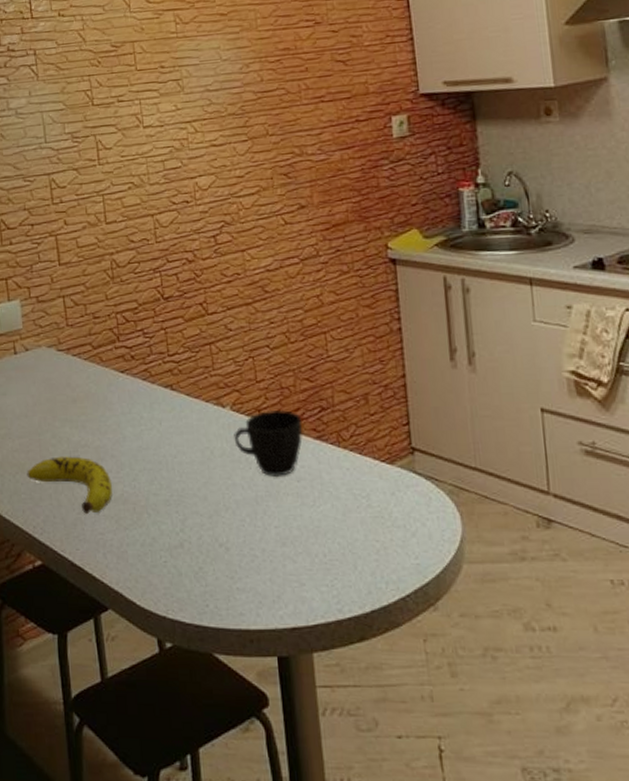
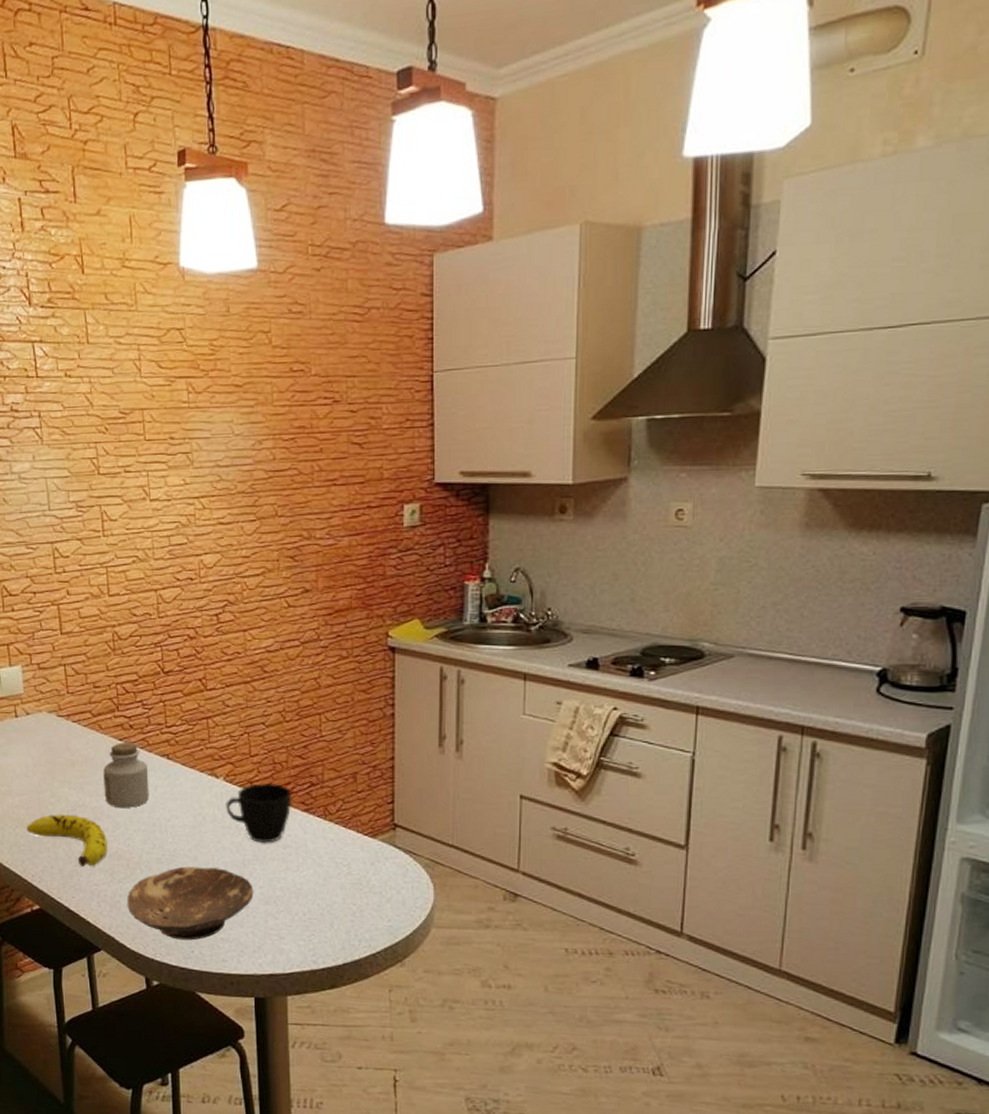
jar: none [105,375,154,446] -> present [103,743,149,808]
bowl: none [134,507,269,593] -> present [126,866,254,941]

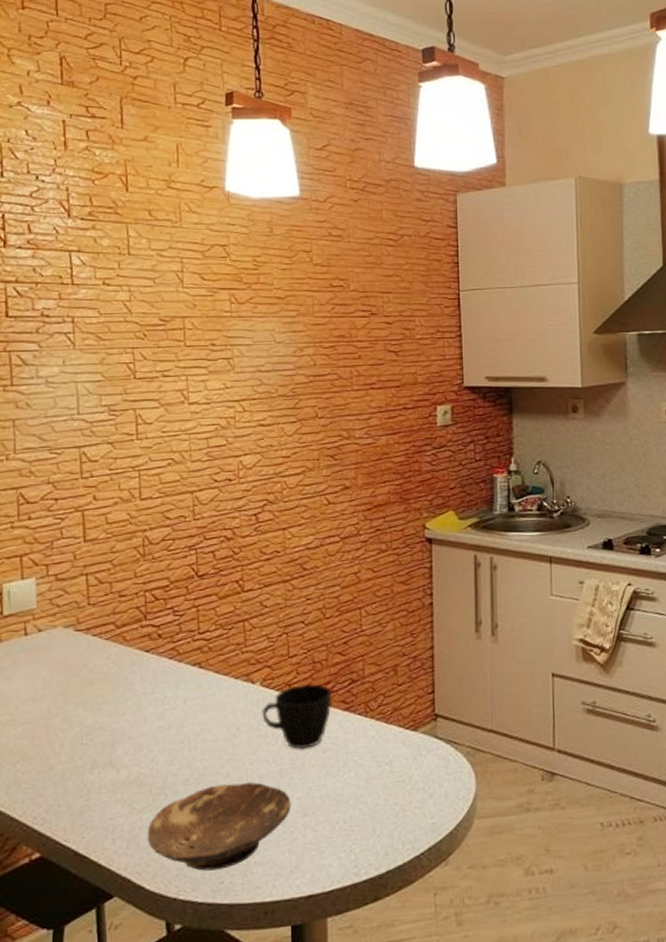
fruit: present [26,814,108,867] -> none [30,740,127,800]
jar: present [103,743,149,808] -> none [126,654,178,727]

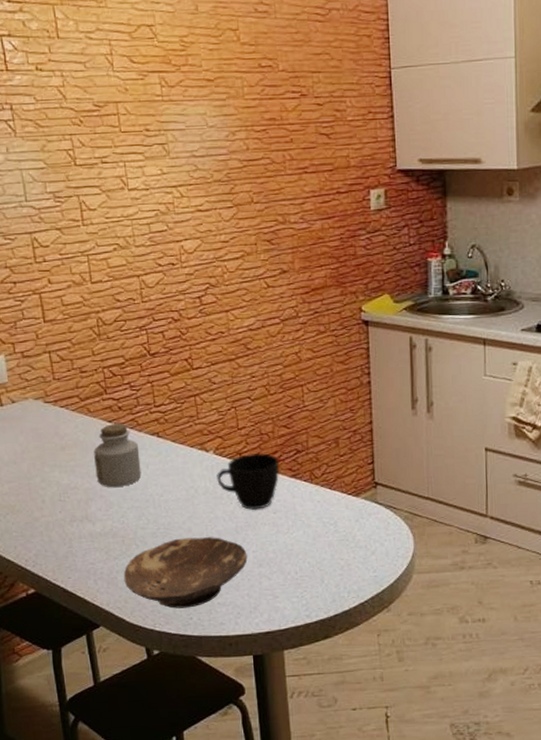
jar: none [126,654,178,727] -> present [94,424,142,487]

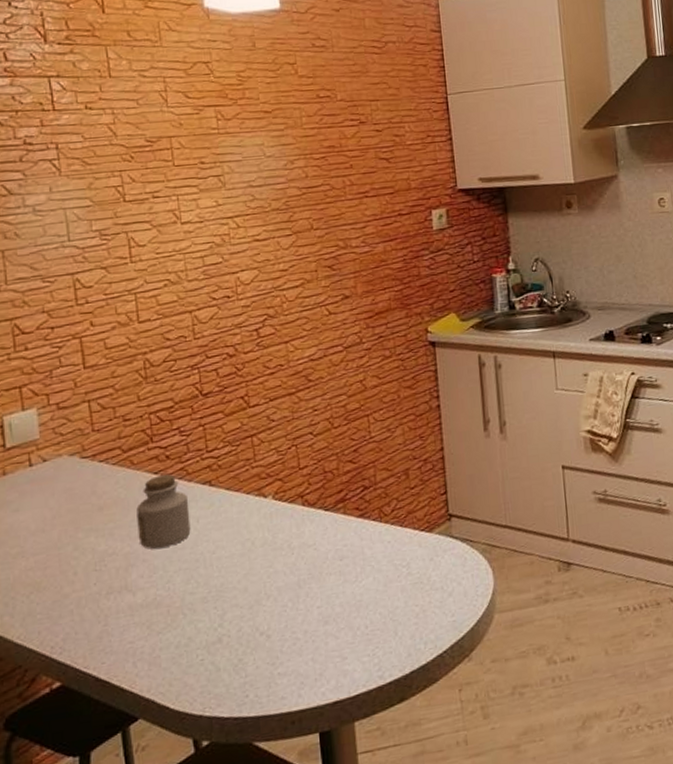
bowl: present [123,537,248,609] -> none [168,595,312,686]
cup: present [216,453,280,511] -> none [276,493,346,560]

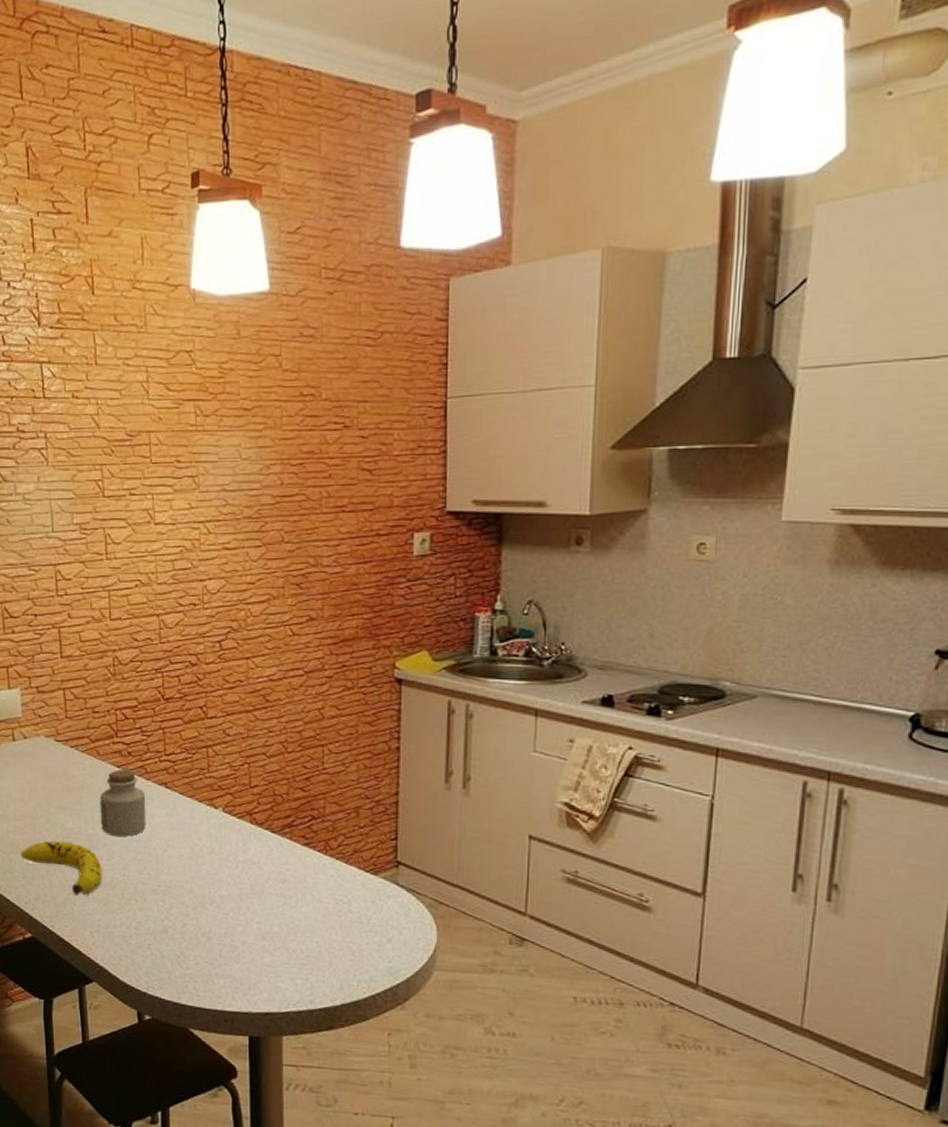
fruit: none [43,565,144,625] -> present [21,840,102,895]

